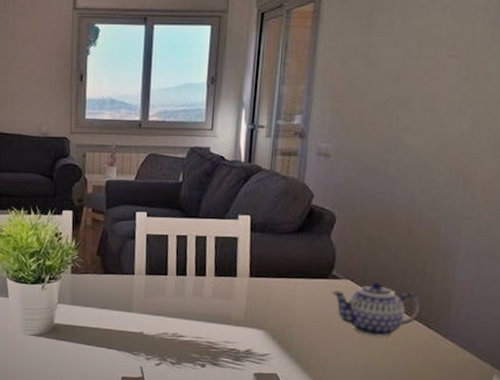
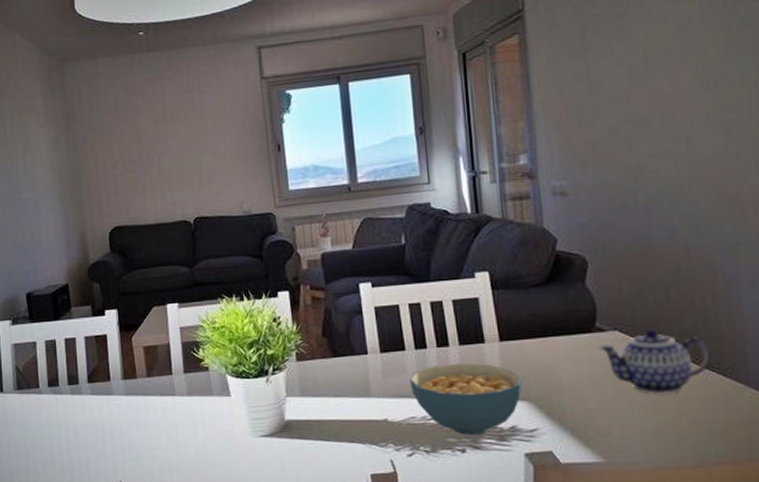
cereal bowl: none [167,291,264,354] -> present [409,363,524,435]

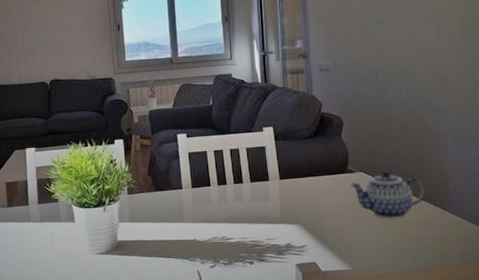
cereal bowl: present [409,363,524,435] -> none [213,196,296,251]

